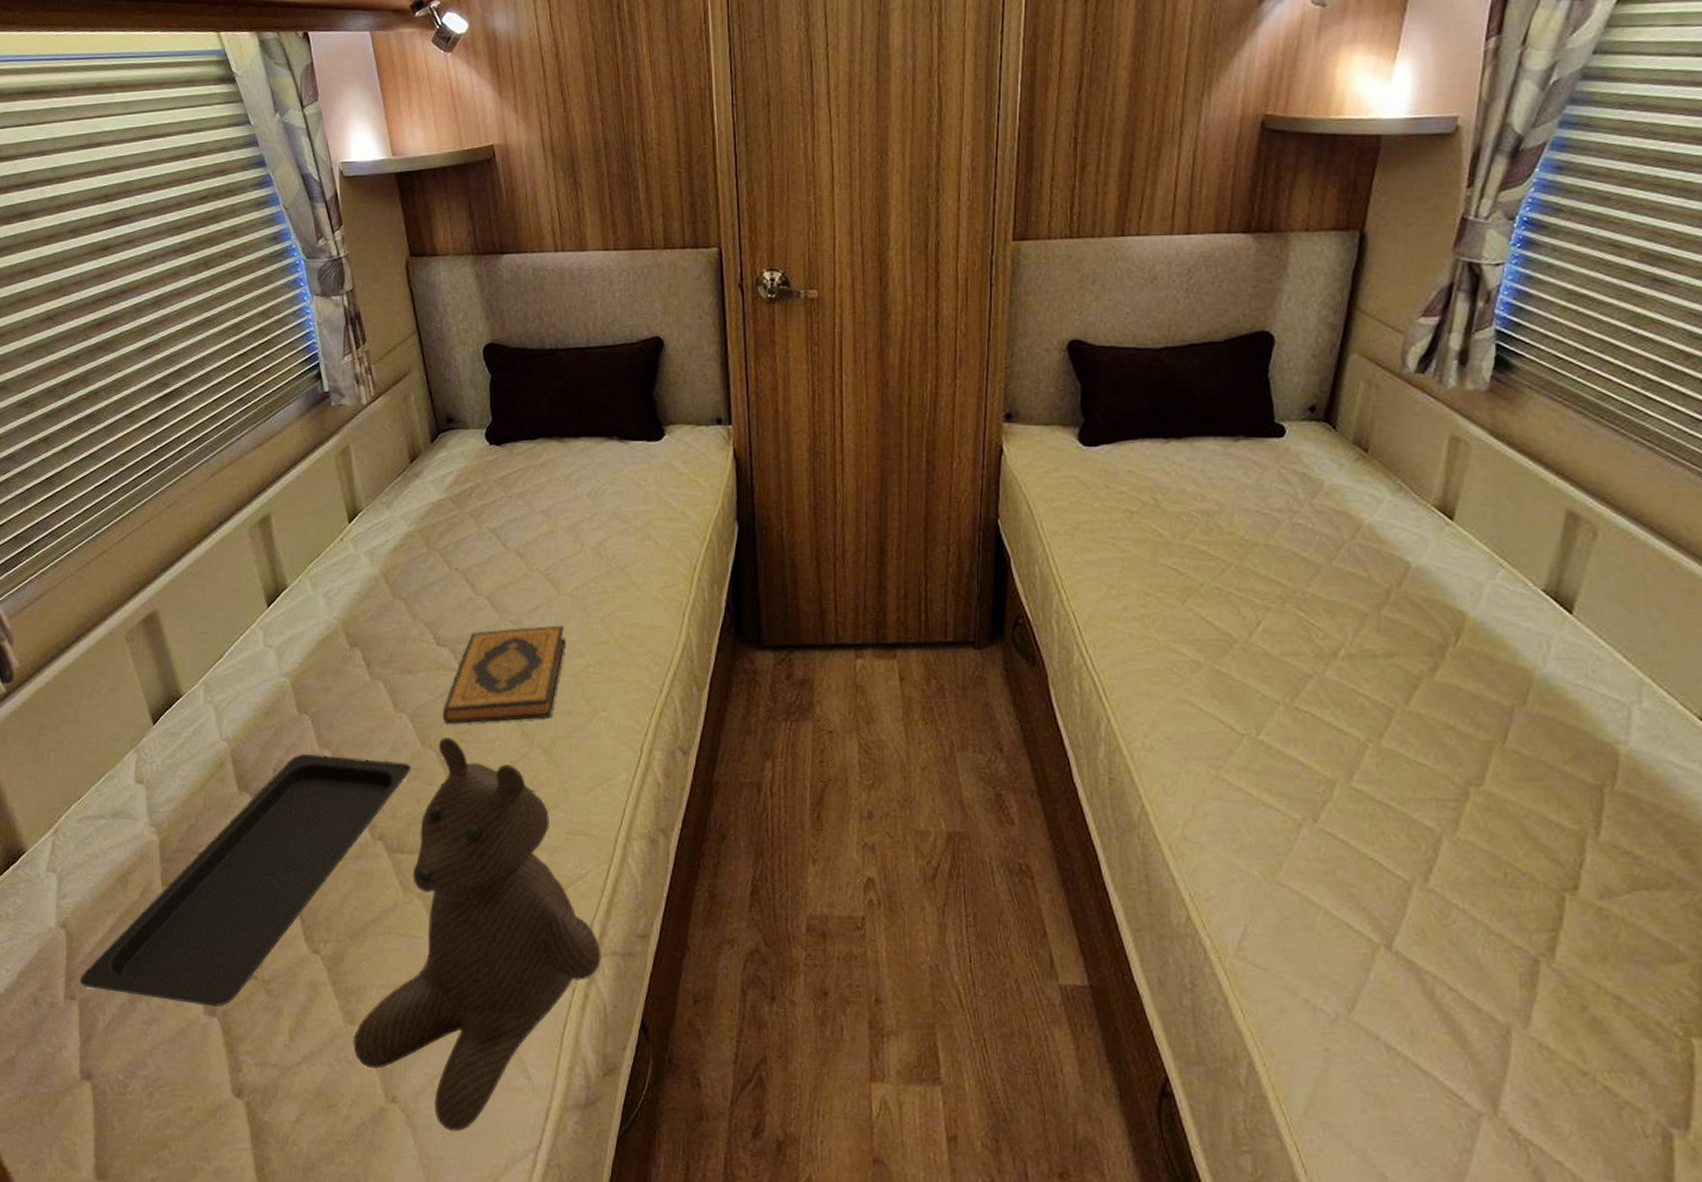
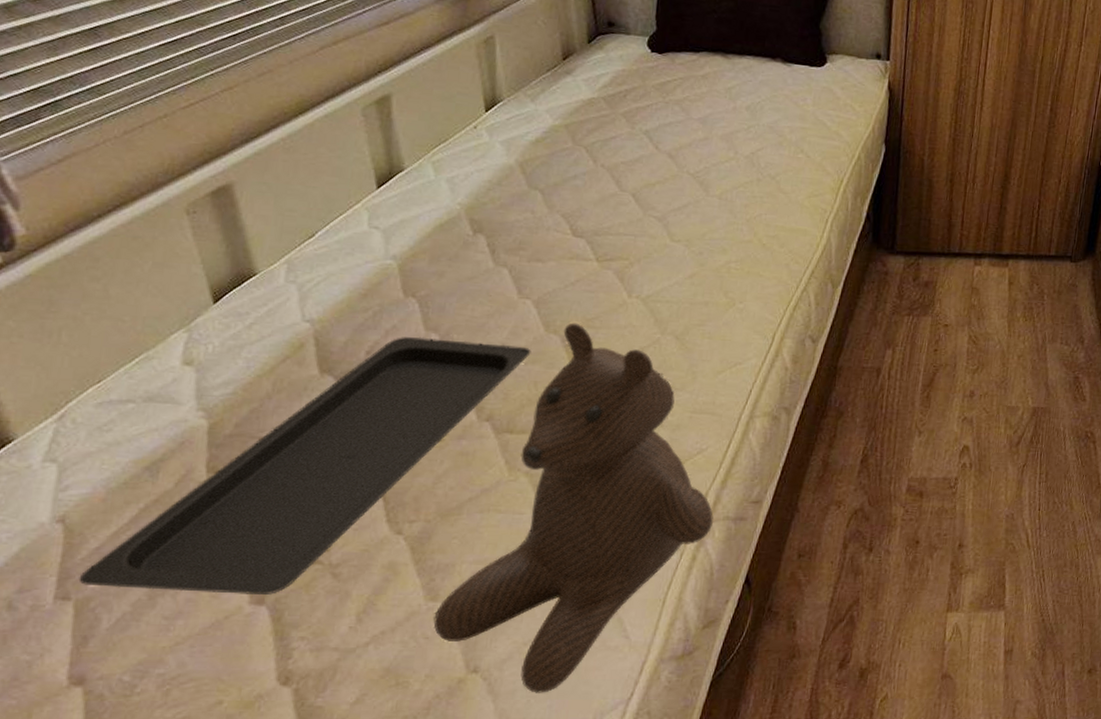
hardback book: present [442,625,567,724] -> none [571,224,711,311]

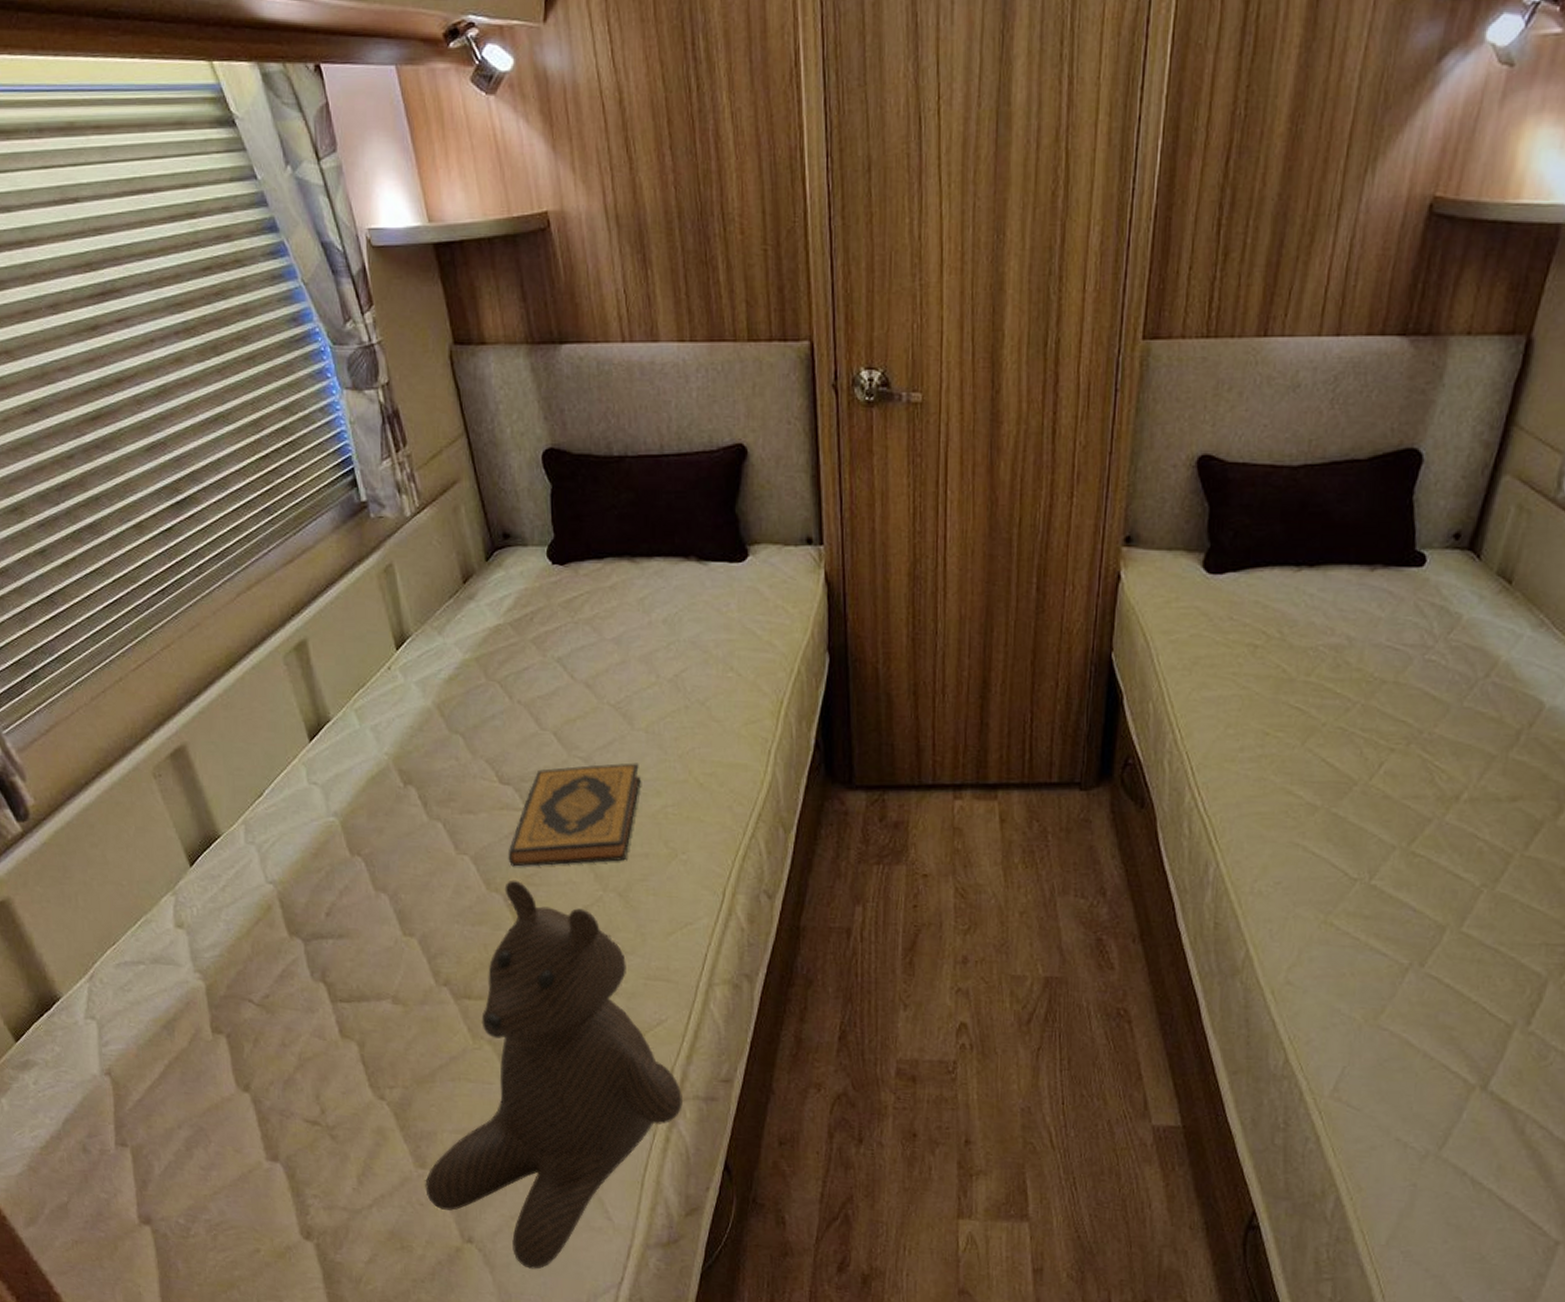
serving tray: present [78,337,531,595] -> none [130,897,476,1152]
hardback book: none [571,224,711,311] -> present [508,763,642,867]

